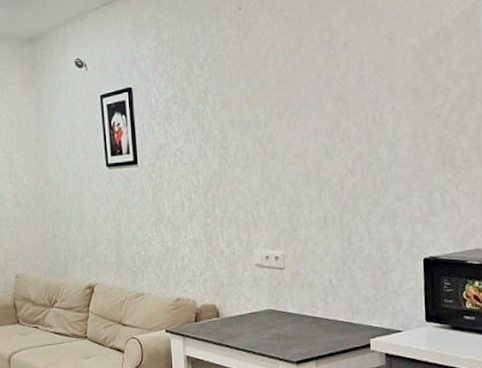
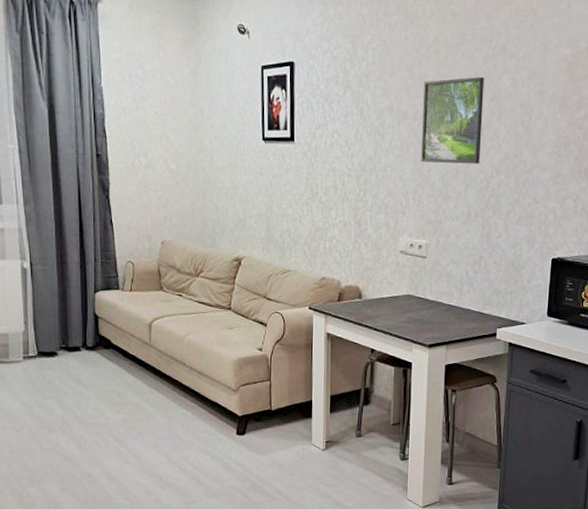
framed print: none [265,77,332,171] -> present [421,76,485,164]

